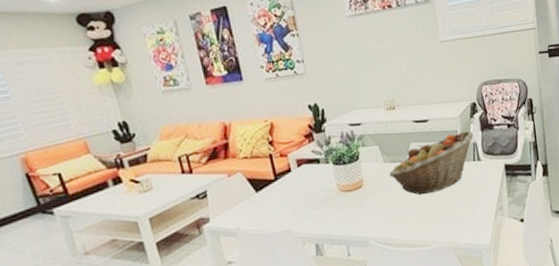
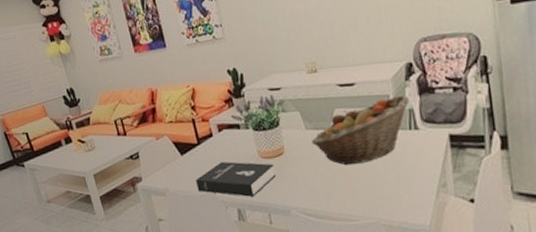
booklet: none [271,196,355,231] -> present [195,161,276,197]

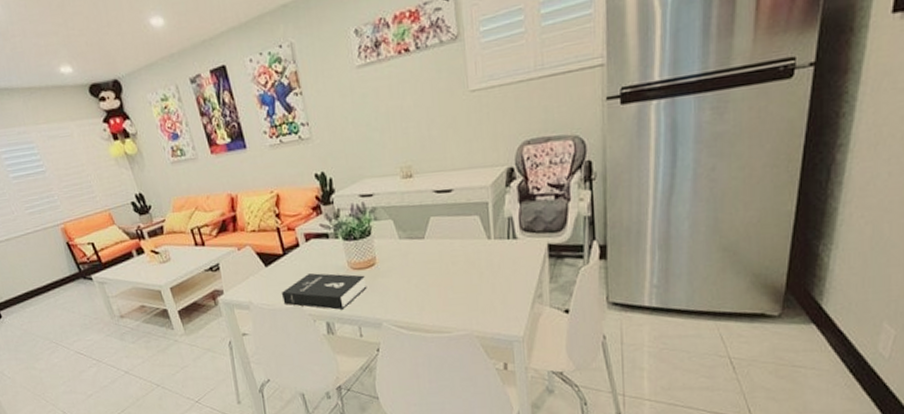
fruit basket: present [311,95,410,166] -> none [405,202,509,277]

